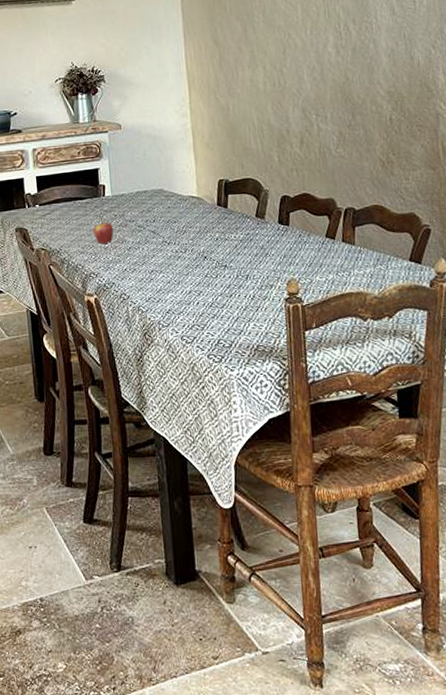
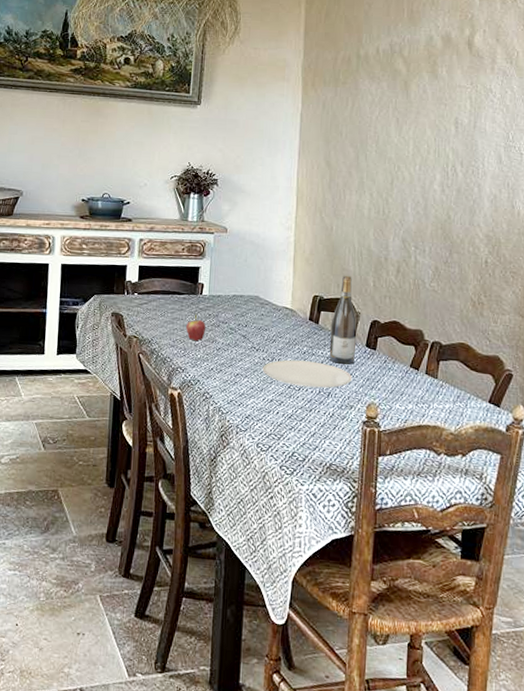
plate: none [177,246,269,274] -> present [263,359,353,388]
wine bottle: none [240,154,269,245] -> present [329,275,357,365]

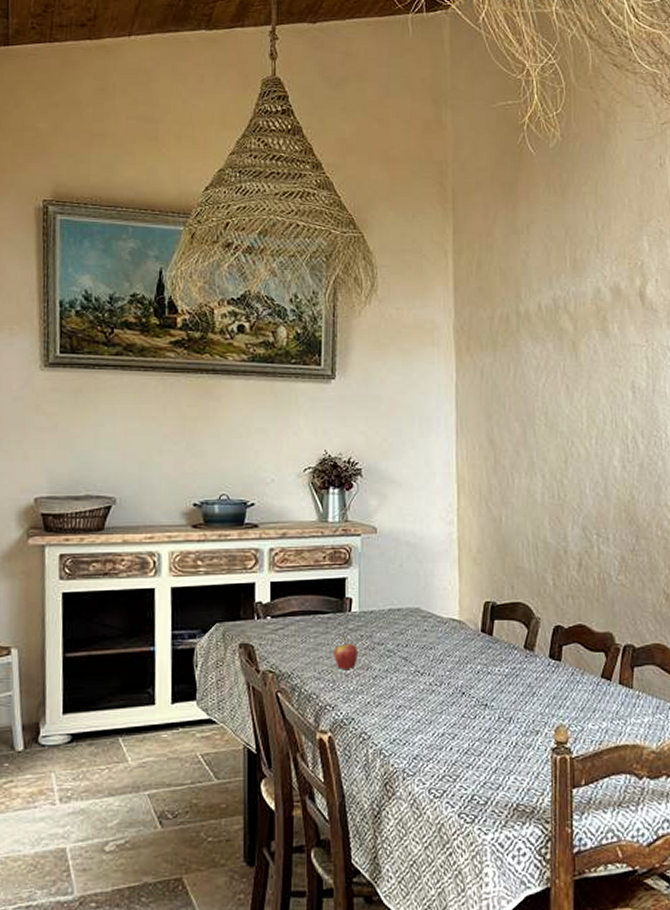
plate: present [263,359,353,388] -> none [430,682,536,713]
wine bottle: present [329,275,357,365] -> none [507,574,538,681]

